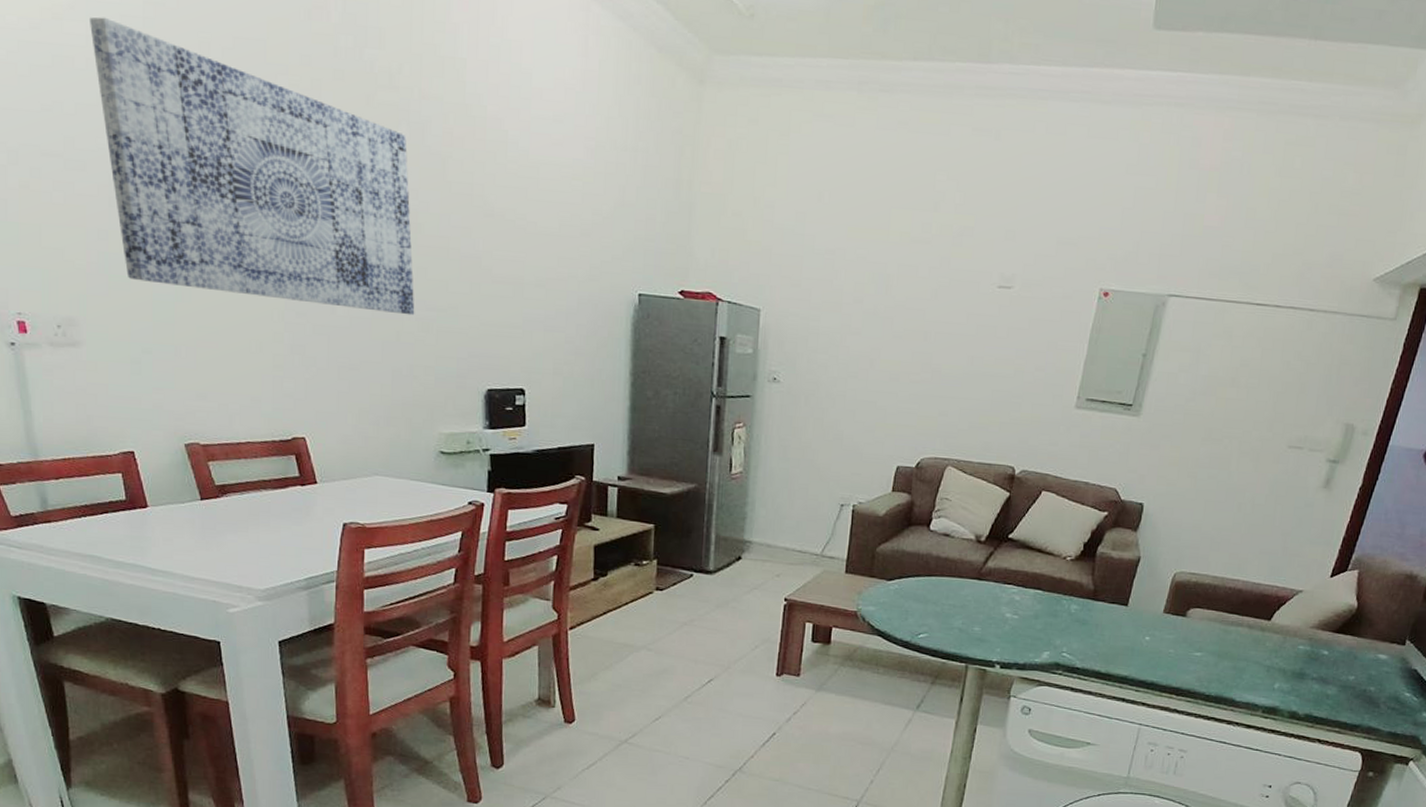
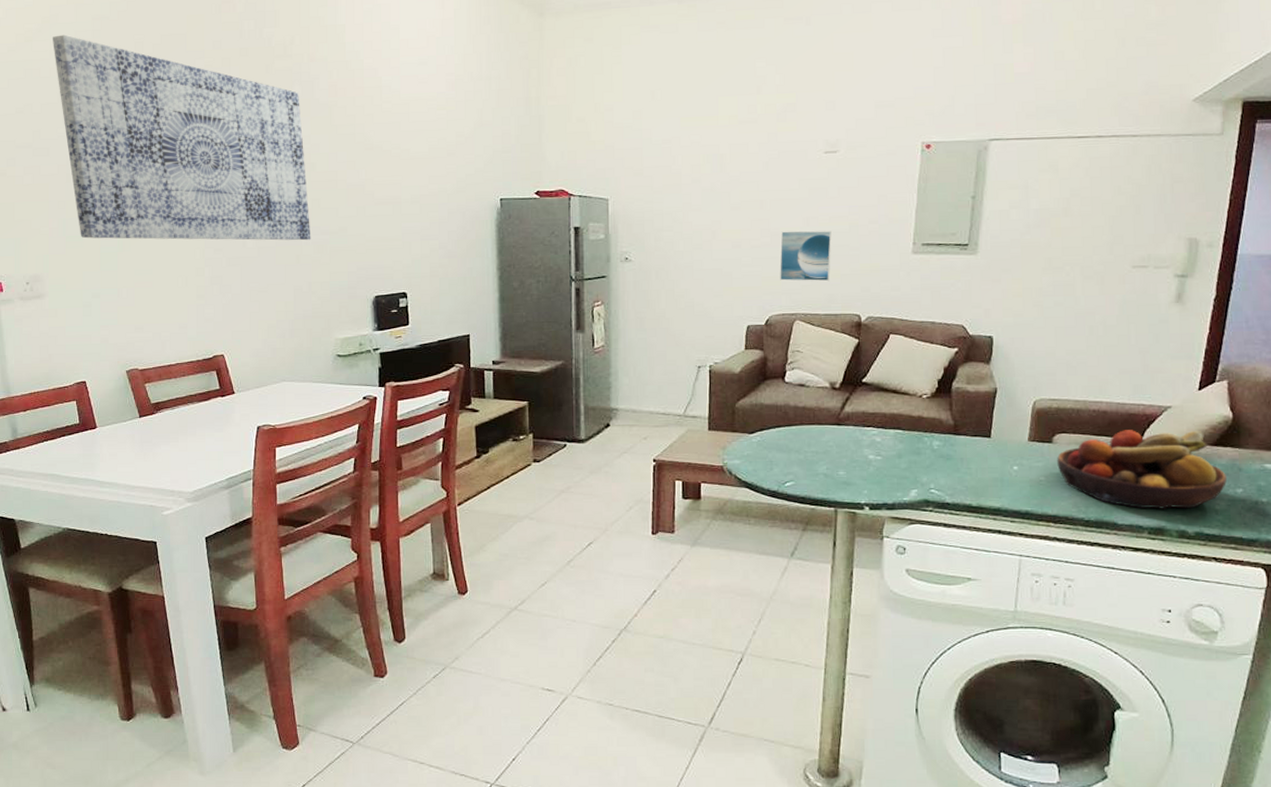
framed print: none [936,368,996,428] -> present [780,230,832,282]
fruit bowl: none [1187,610,1342,692] -> present [1057,430,1227,509]

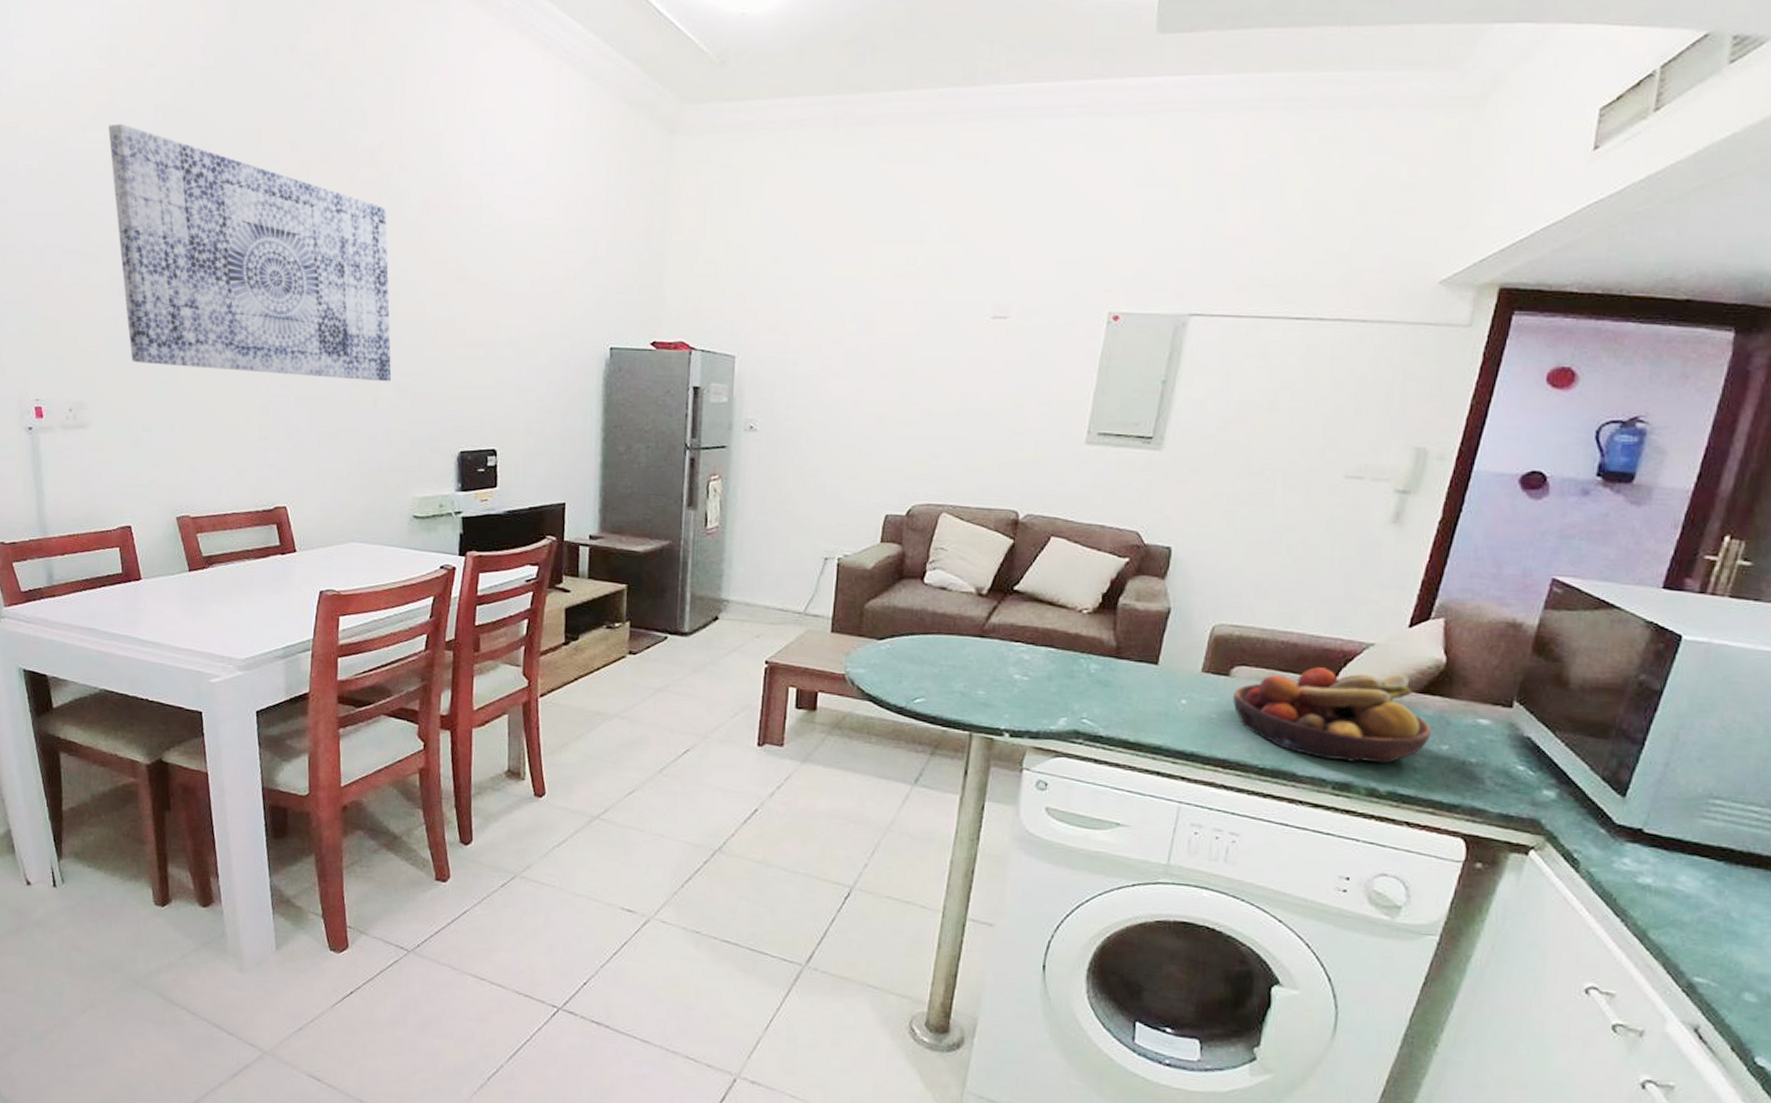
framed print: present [780,230,832,282] -> none [928,407,993,470]

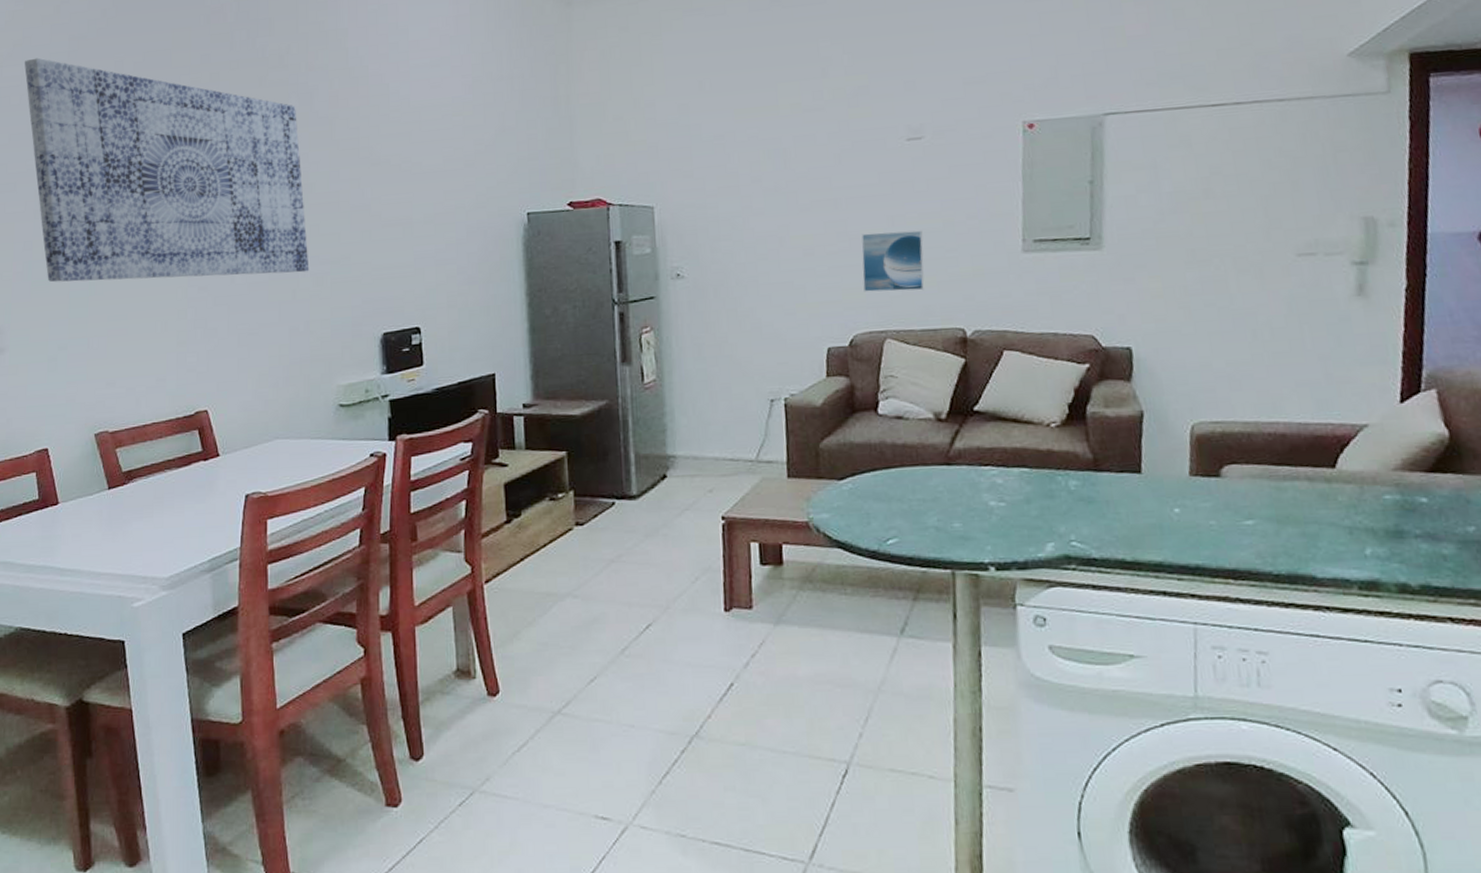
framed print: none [928,407,993,470] -> present [861,230,925,292]
fruit bowl: present [1233,667,1431,764] -> none [1228,454,1453,557]

